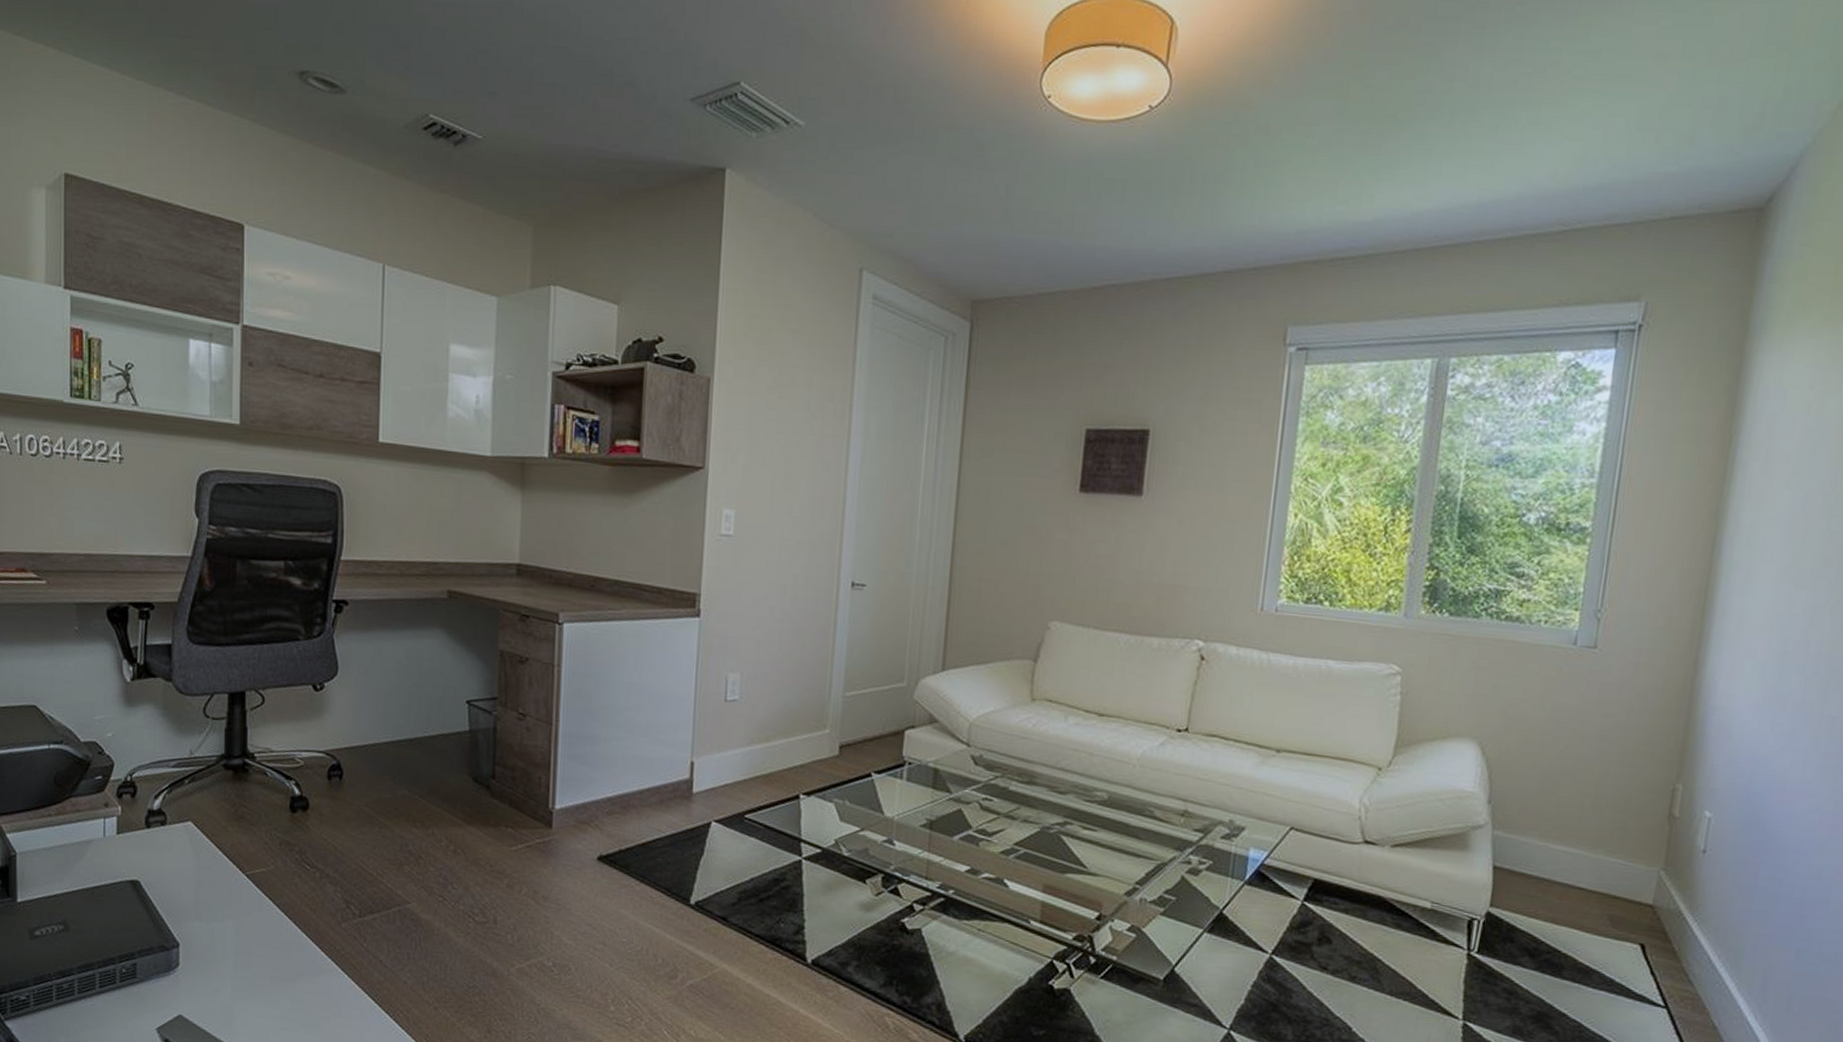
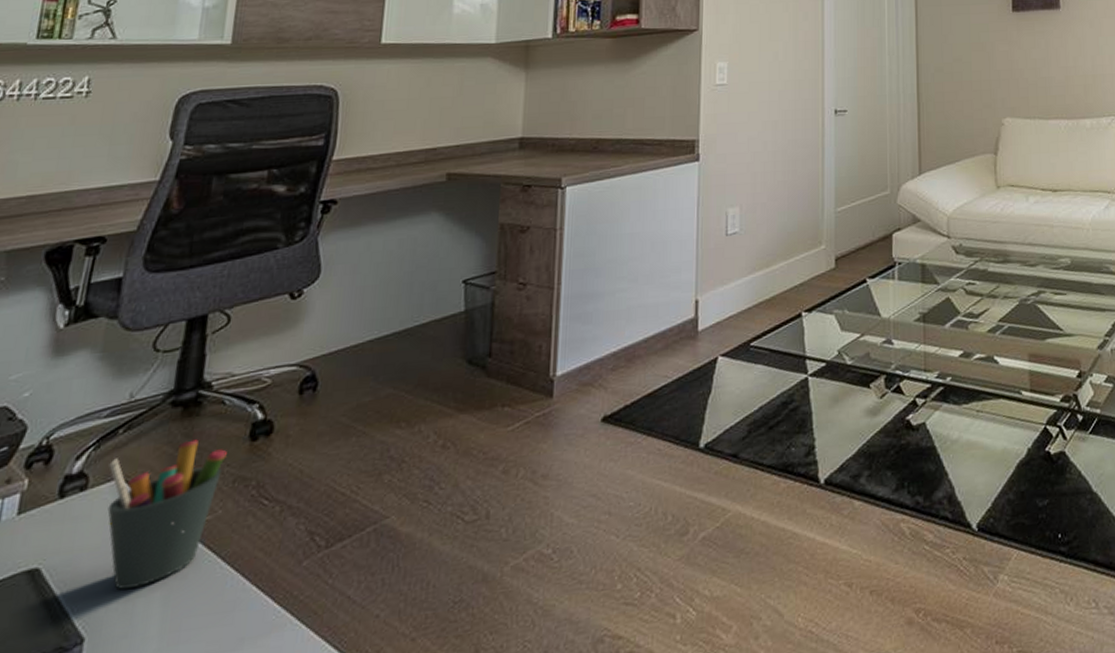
pen holder: none [181,801,273,914] -> present [107,439,227,590]

